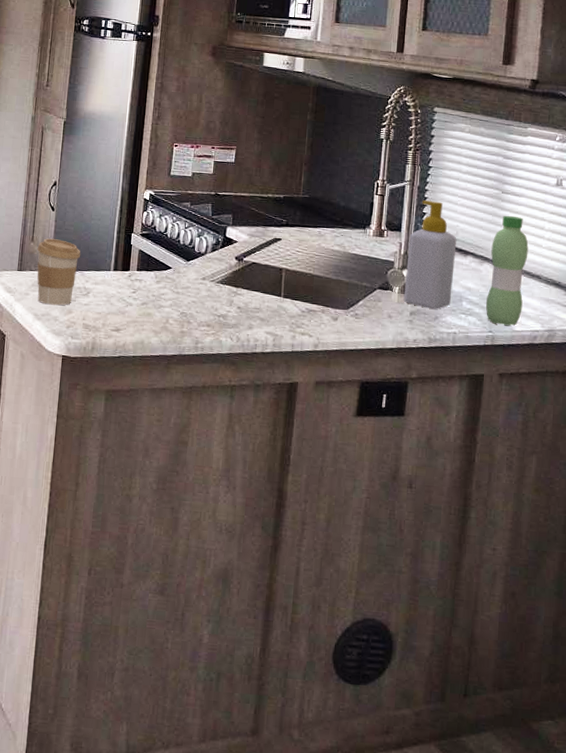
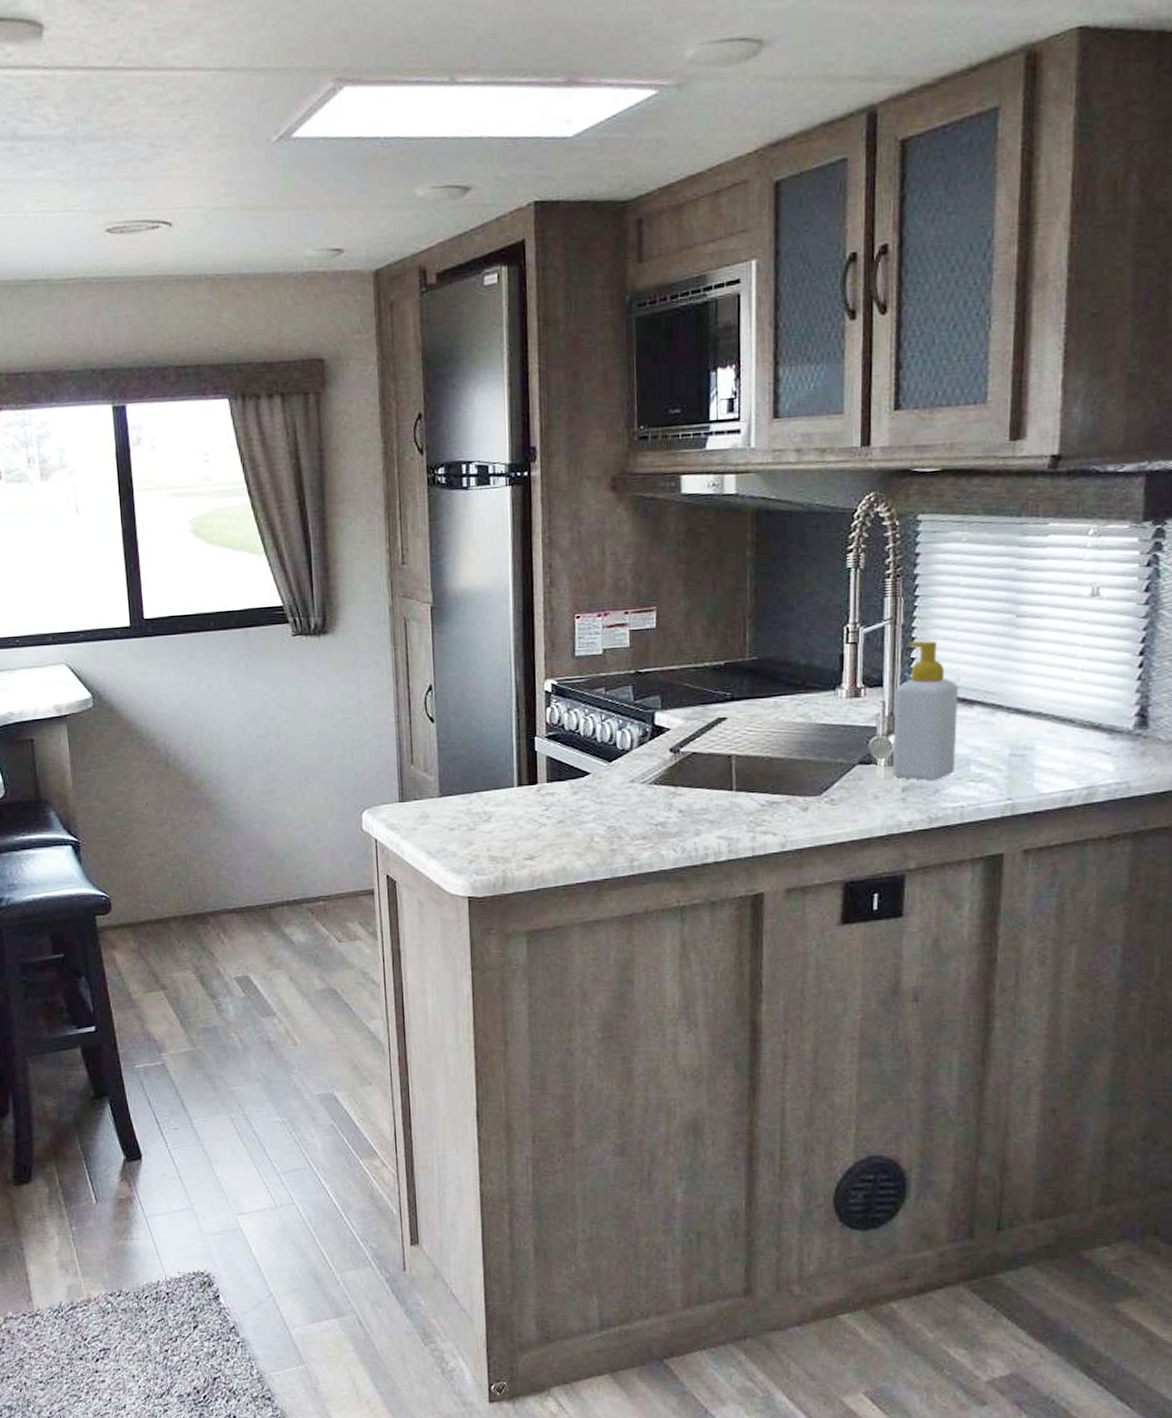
coffee cup: present [37,238,81,306] -> none [419,757,475,839]
water bottle: present [485,215,529,326] -> none [1001,645,1056,789]

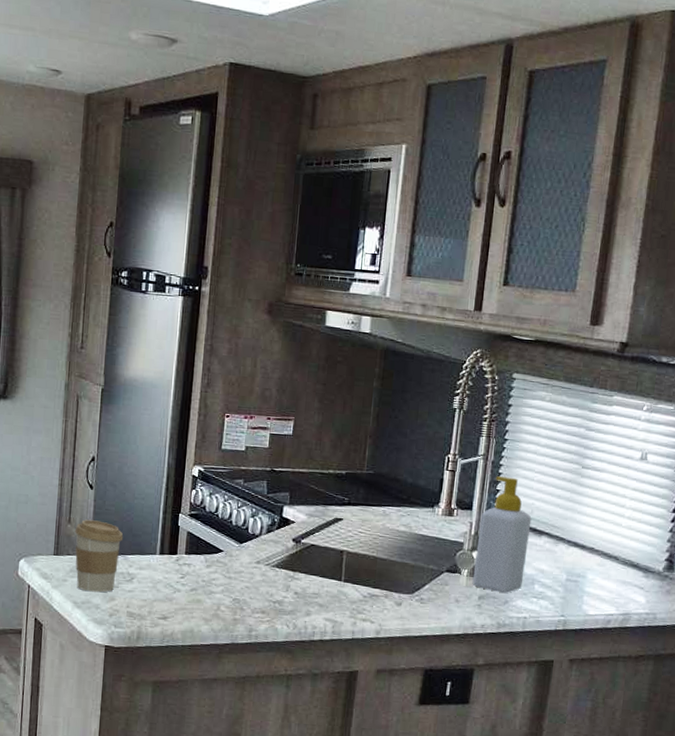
coffee cup: none [419,757,475,839] -> present [74,519,124,593]

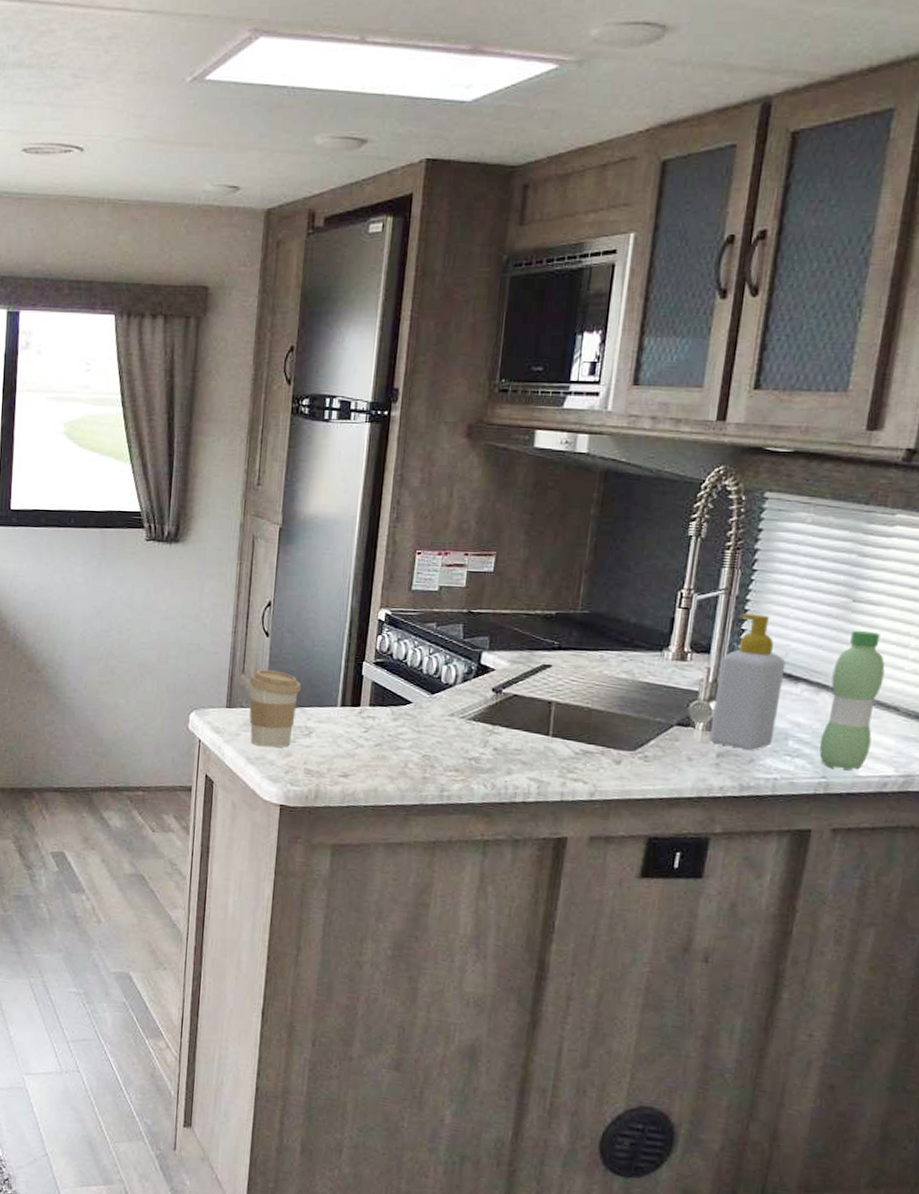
water bottle: none [558,492,608,610] -> present [819,630,885,771]

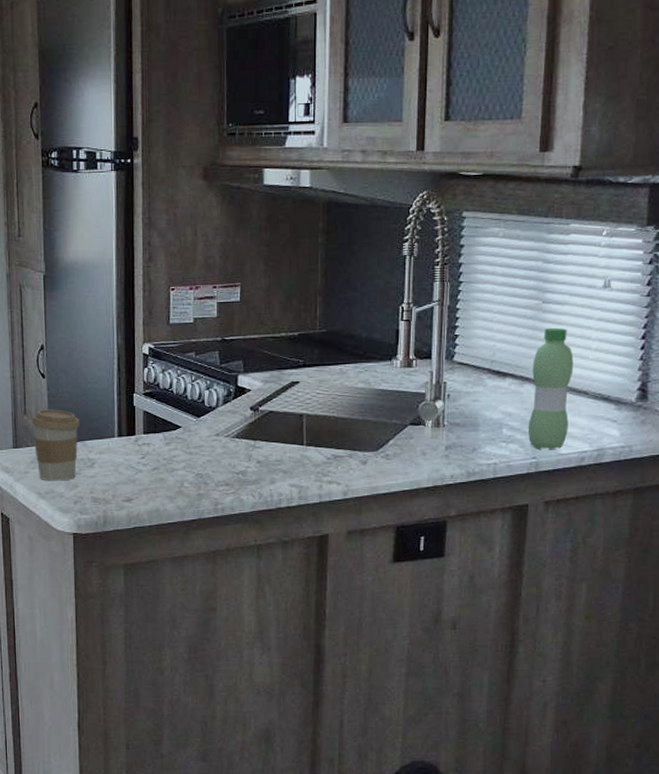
soap bottle: present [709,613,786,750] -> none [438,321,494,440]

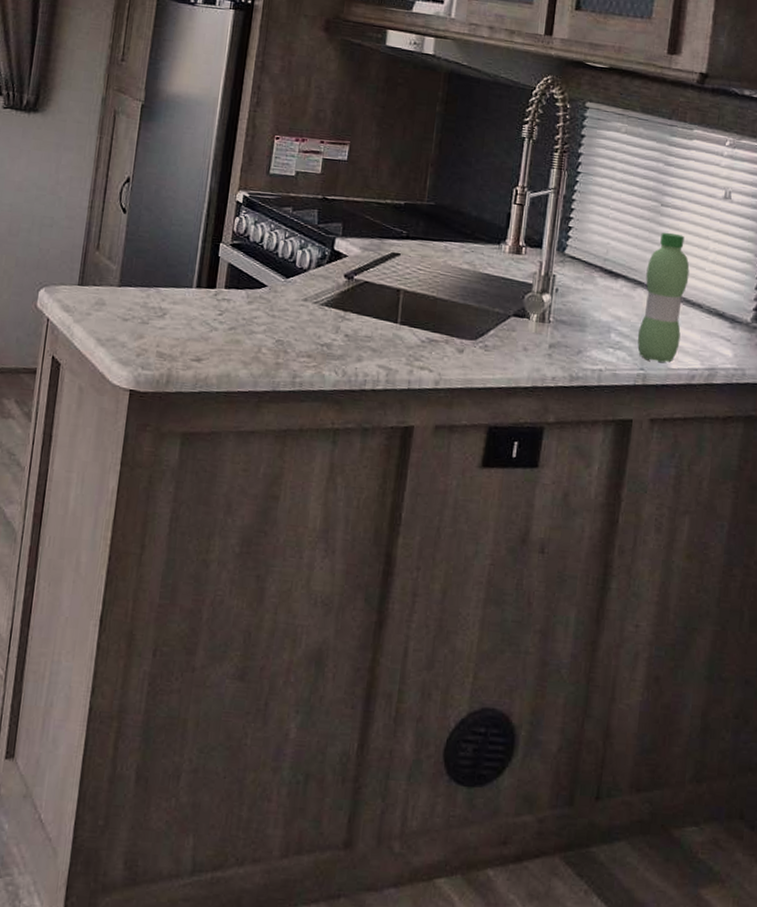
coffee cup: present [31,409,80,481] -> none [102,246,157,329]

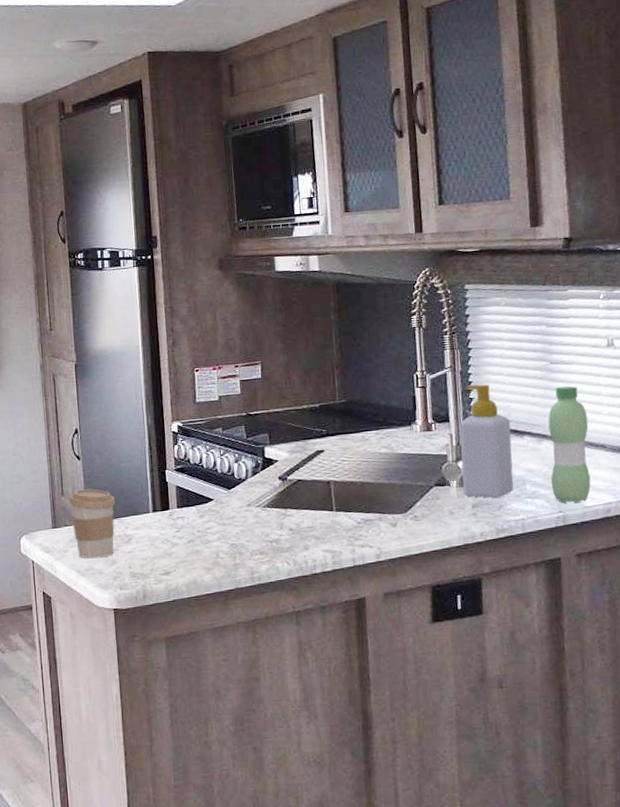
coffee cup: none [102,246,157,329] -> present [68,489,116,559]
soap bottle: none [542,212,607,342] -> present [459,384,514,498]

